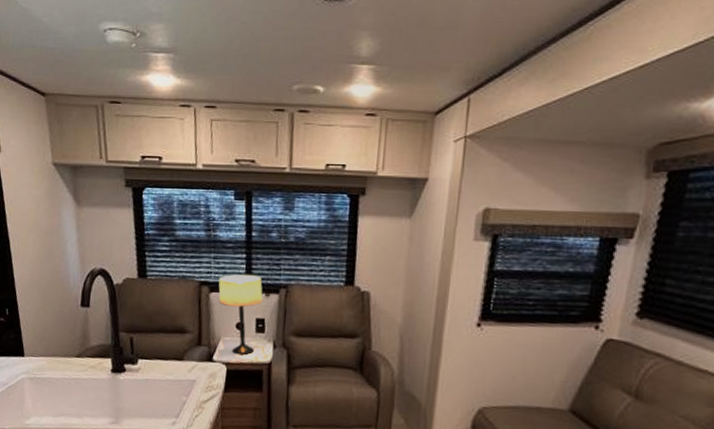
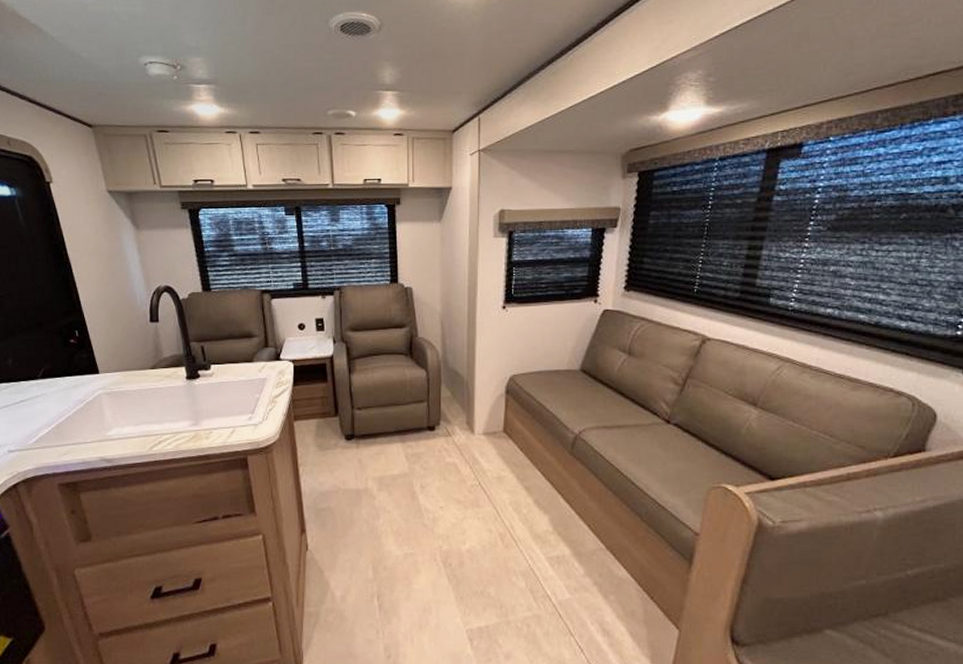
table lamp: present [218,274,263,356] -> none [279,280,320,352]

